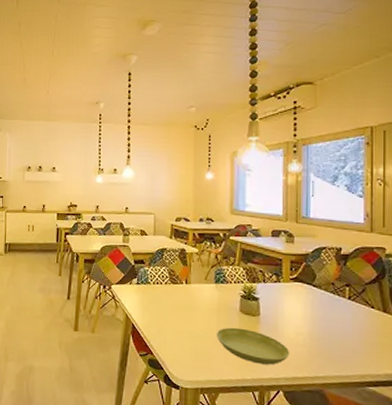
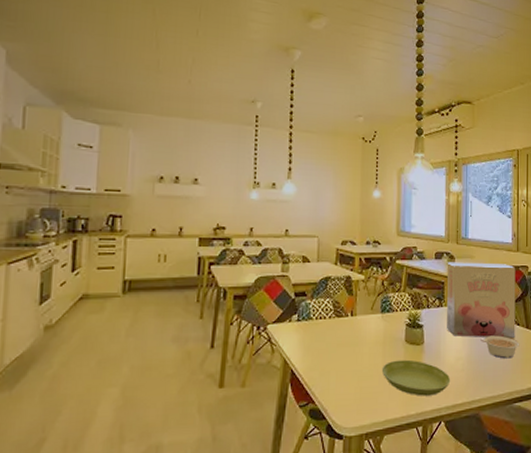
cereal box: none [285,240,369,321] -> present [446,262,516,339]
legume: none [325,315,375,341] -> present [480,335,520,359]

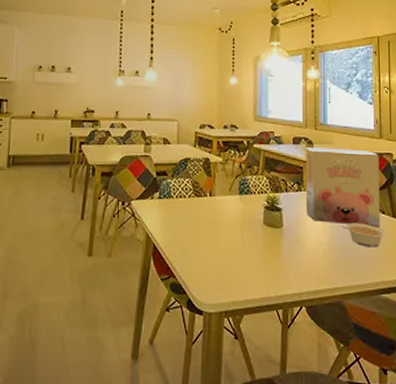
saucer: present [381,359,451,396] -> none [240,241,312,279]

